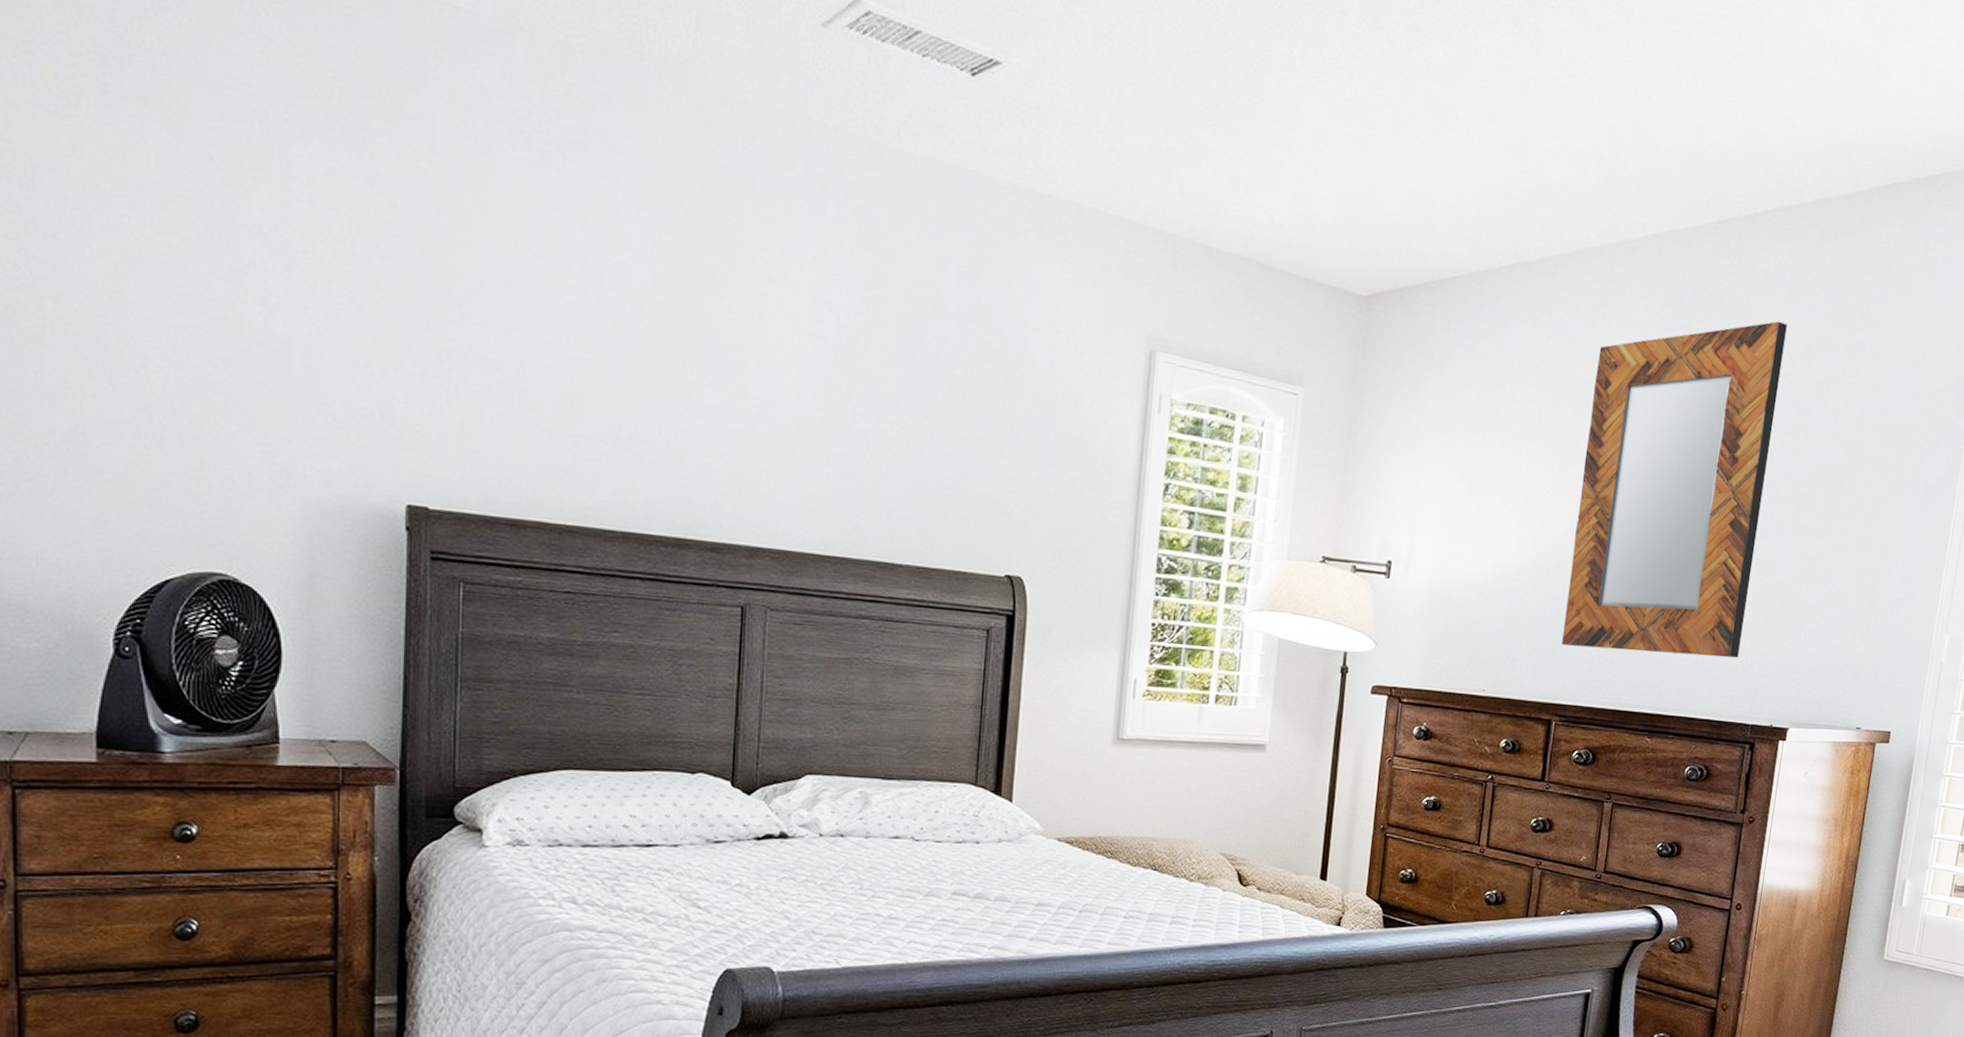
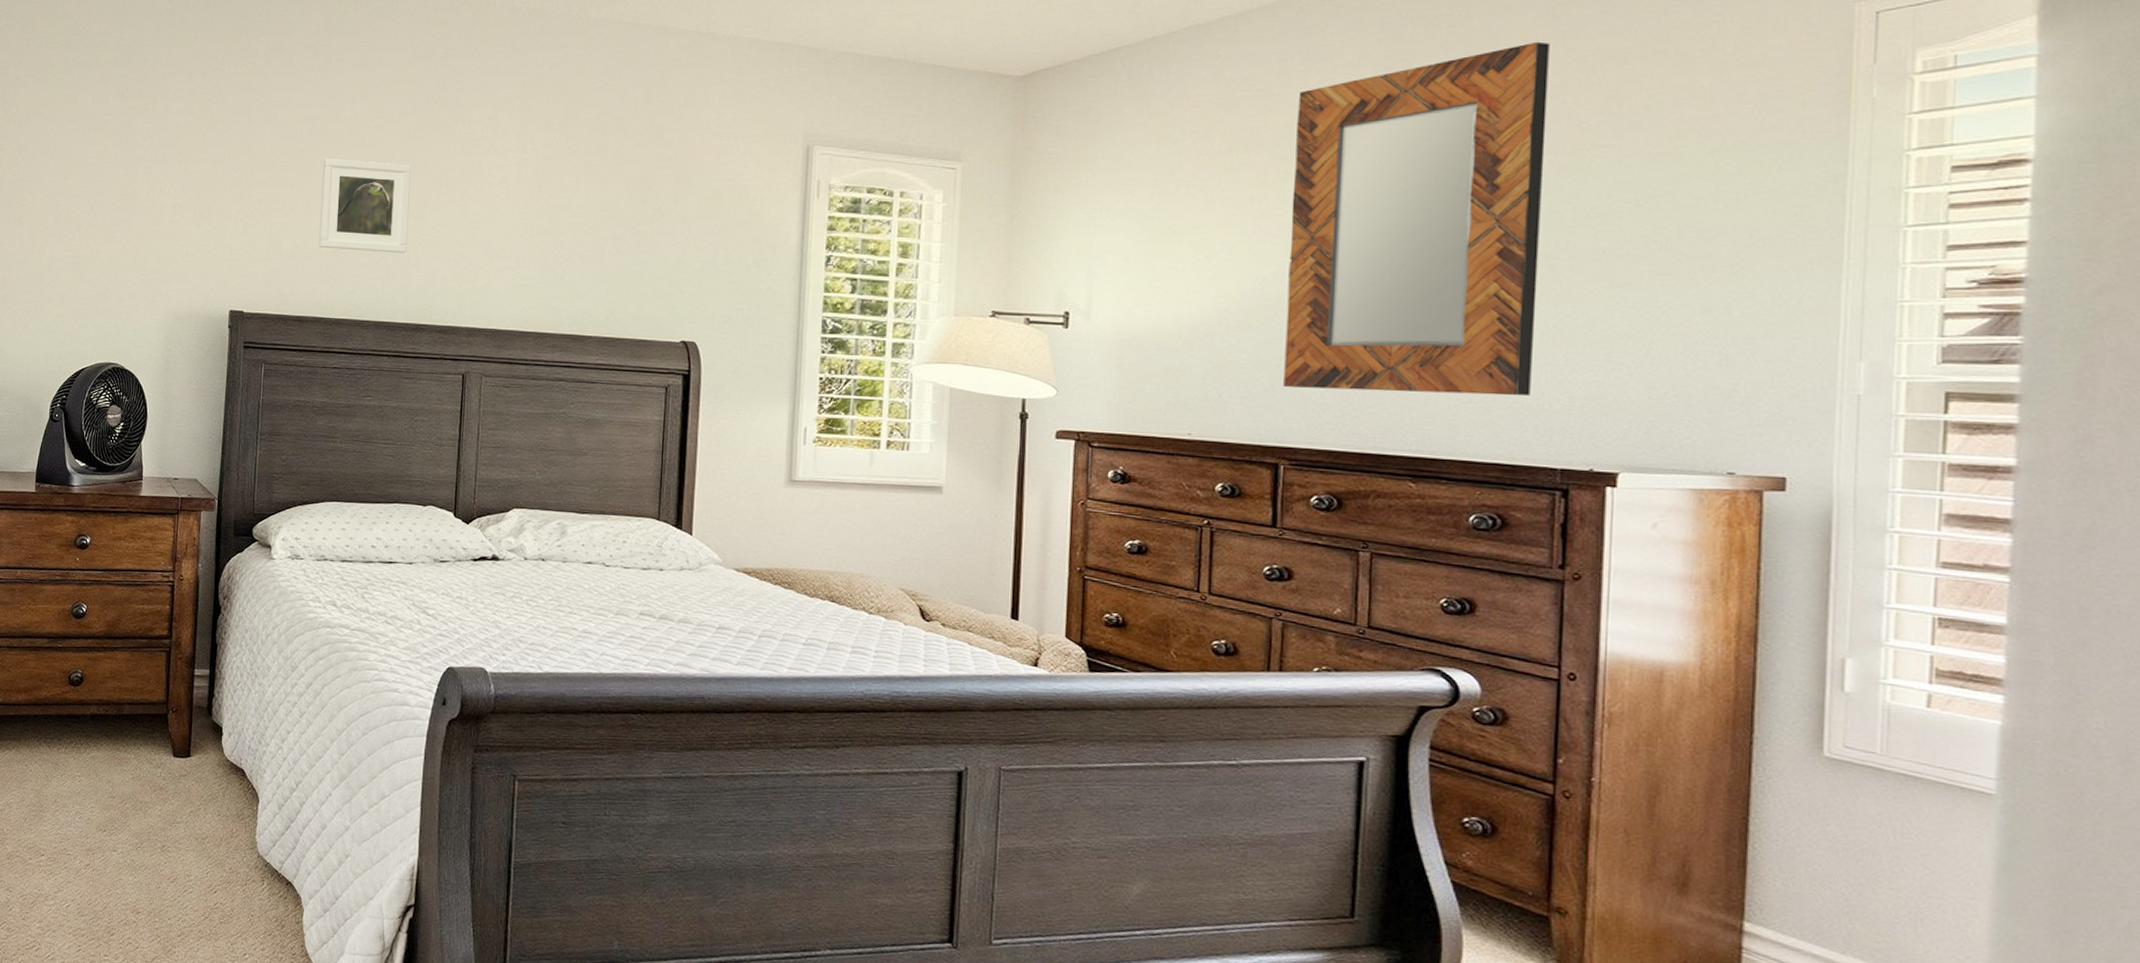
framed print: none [539,298,670,443] -> present [319,158,411,254]

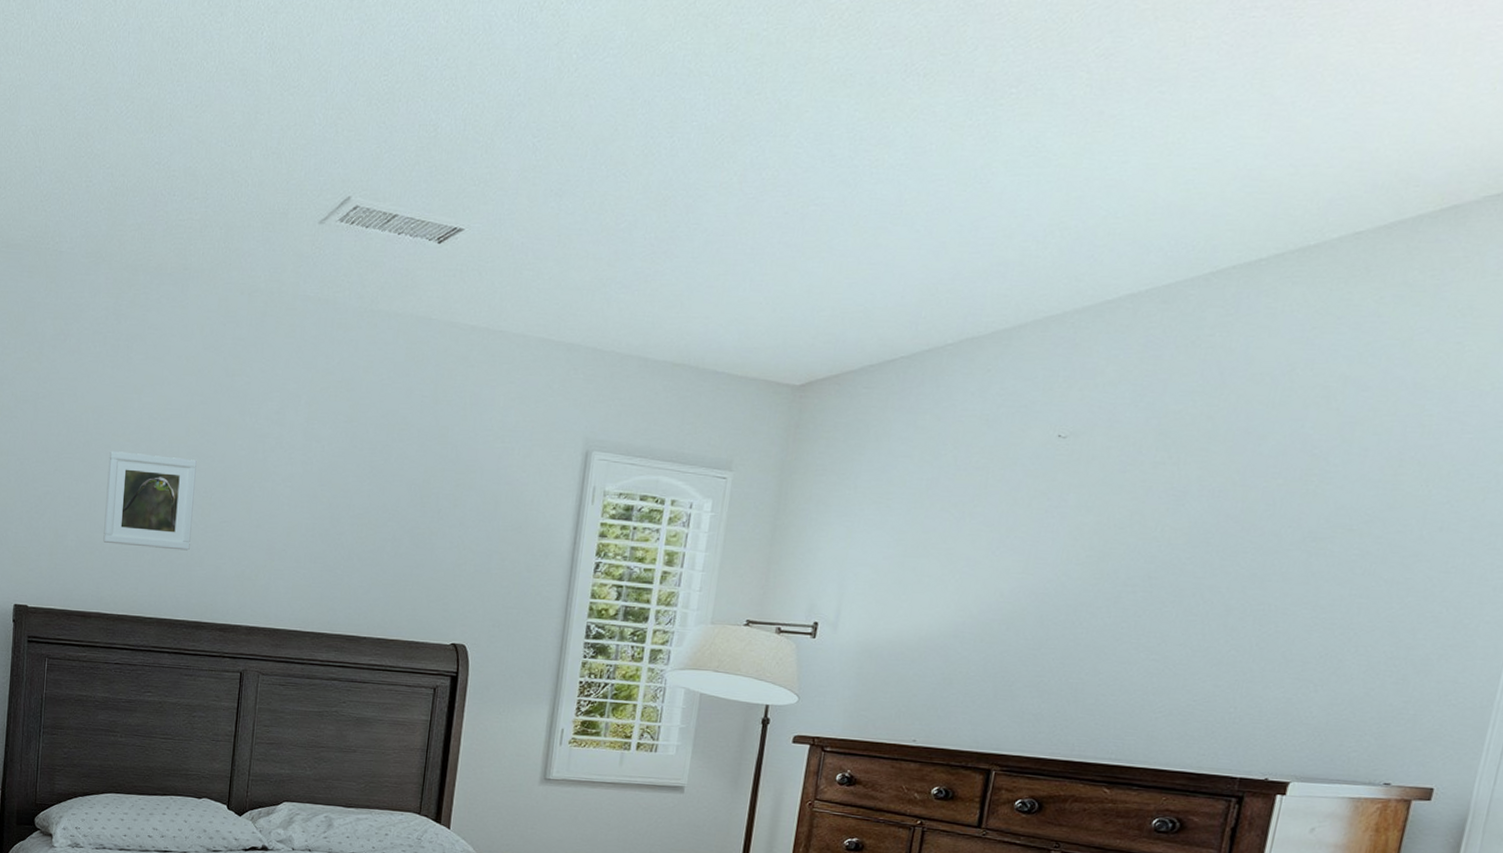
home mirror: present [1283,41,1550,396] -> none [1005,365,1299,710]

